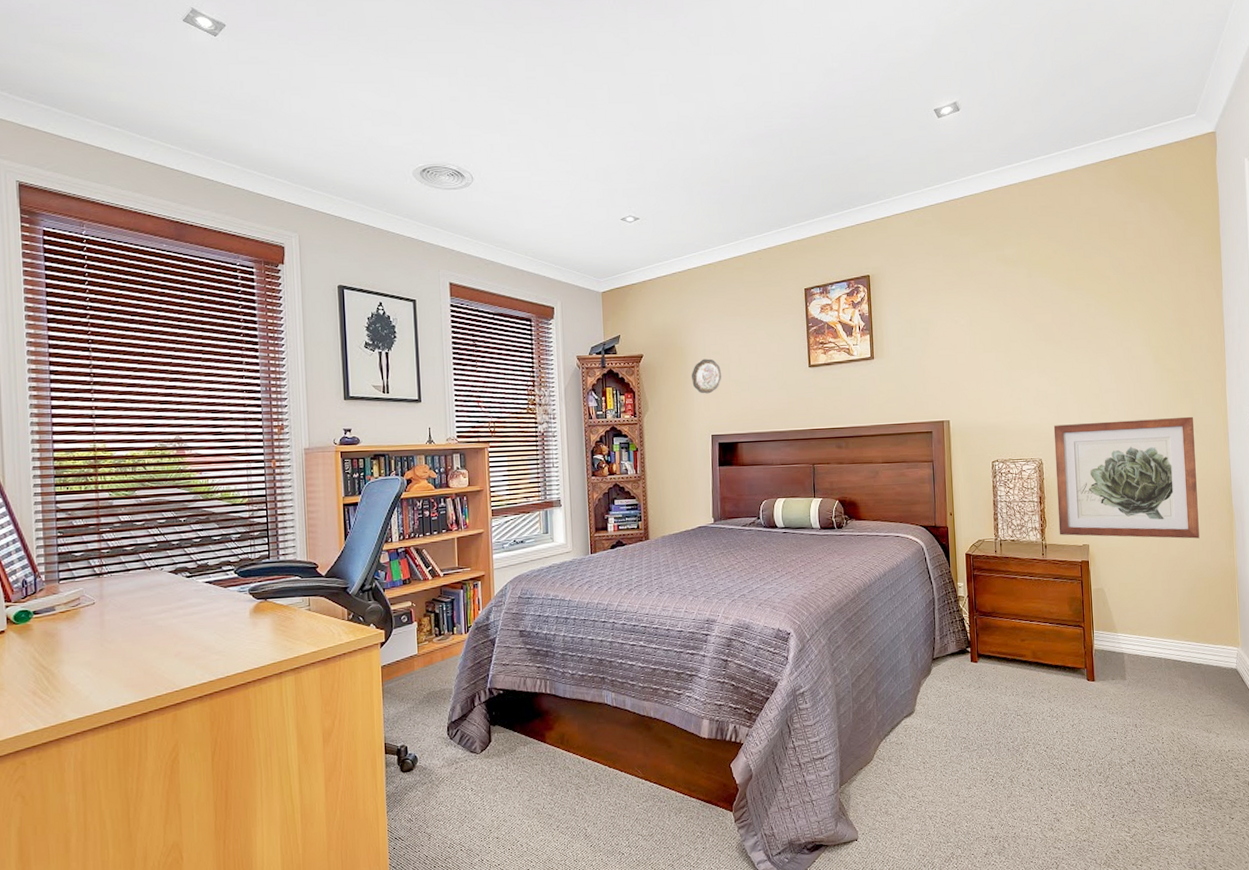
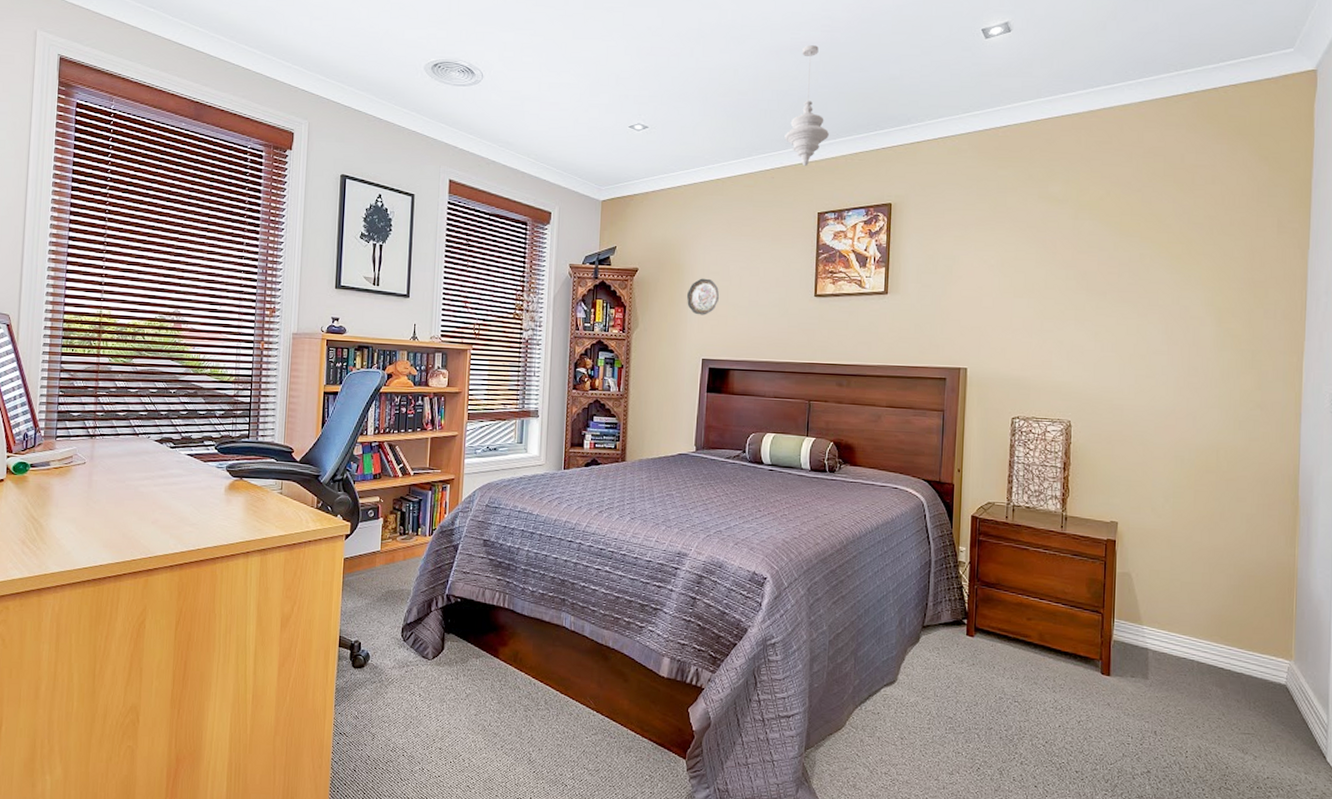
pendant light: none [767,132,808,246] -> present [785,45,829,166]
wall art: present [1053,416,1199,539] -> none [1083,385,1260,530]

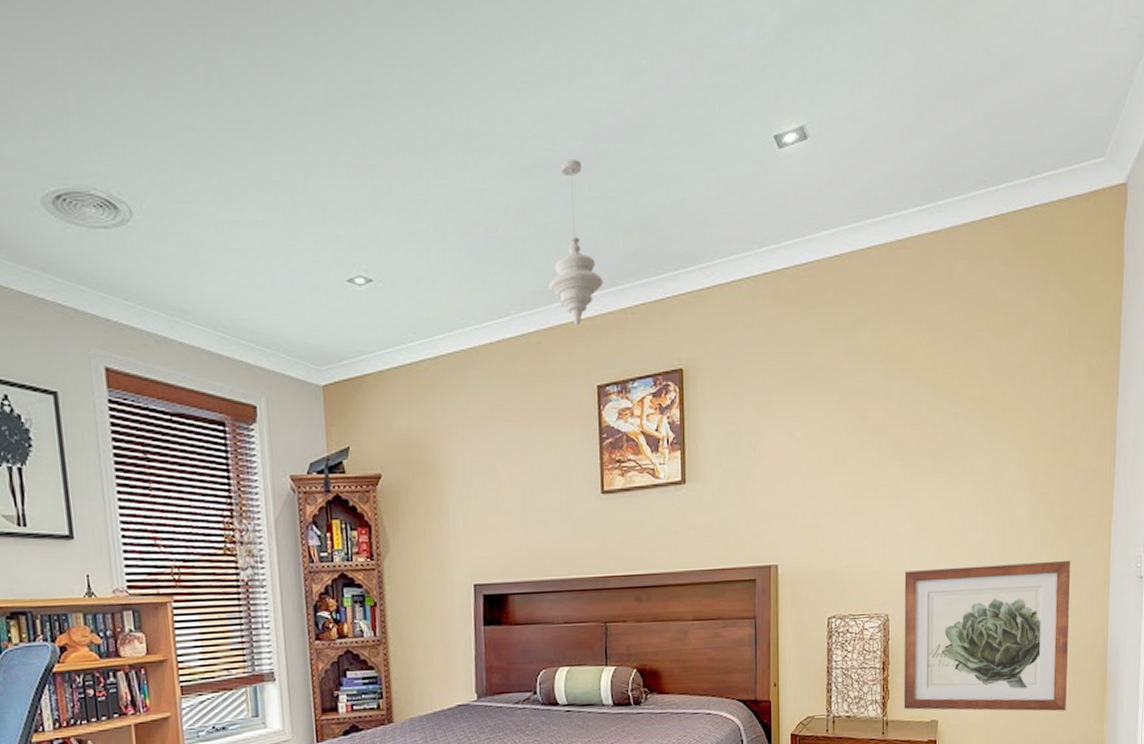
decorative plate: present [687,278,720,315] -> none [447,481,488,529]
wall art: none [1083,385,1260,530] -> present [903,560,1071,712]

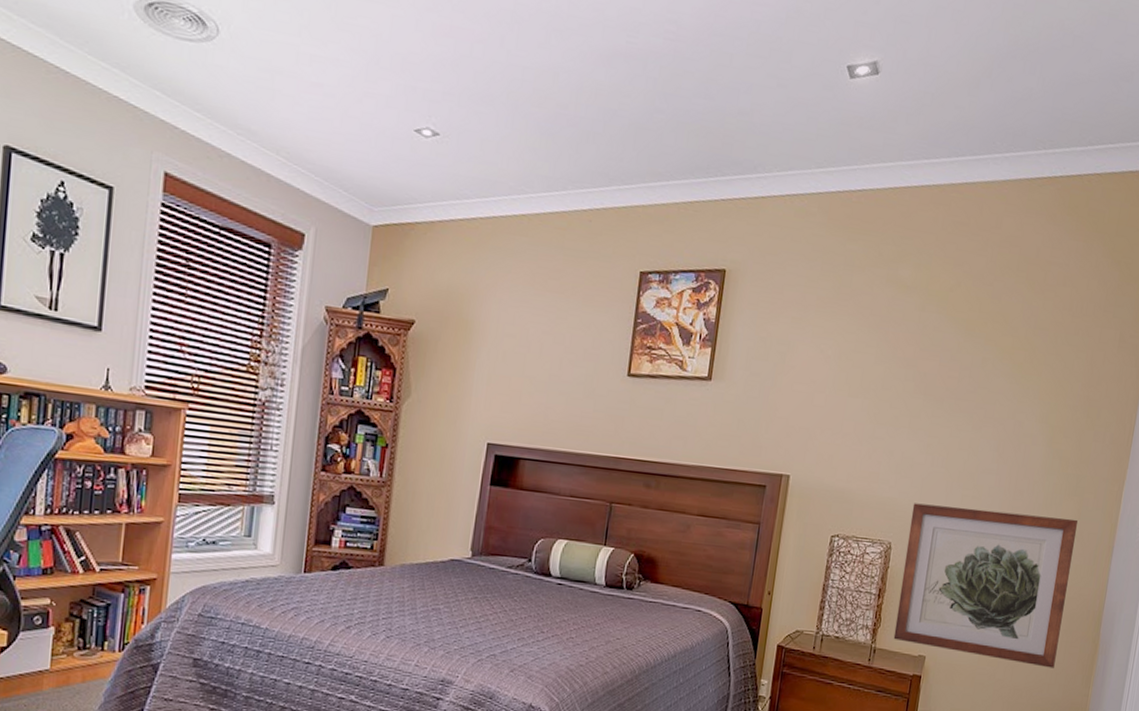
pendant light: present [549,160,603,325] -> none [608,54,662,211]

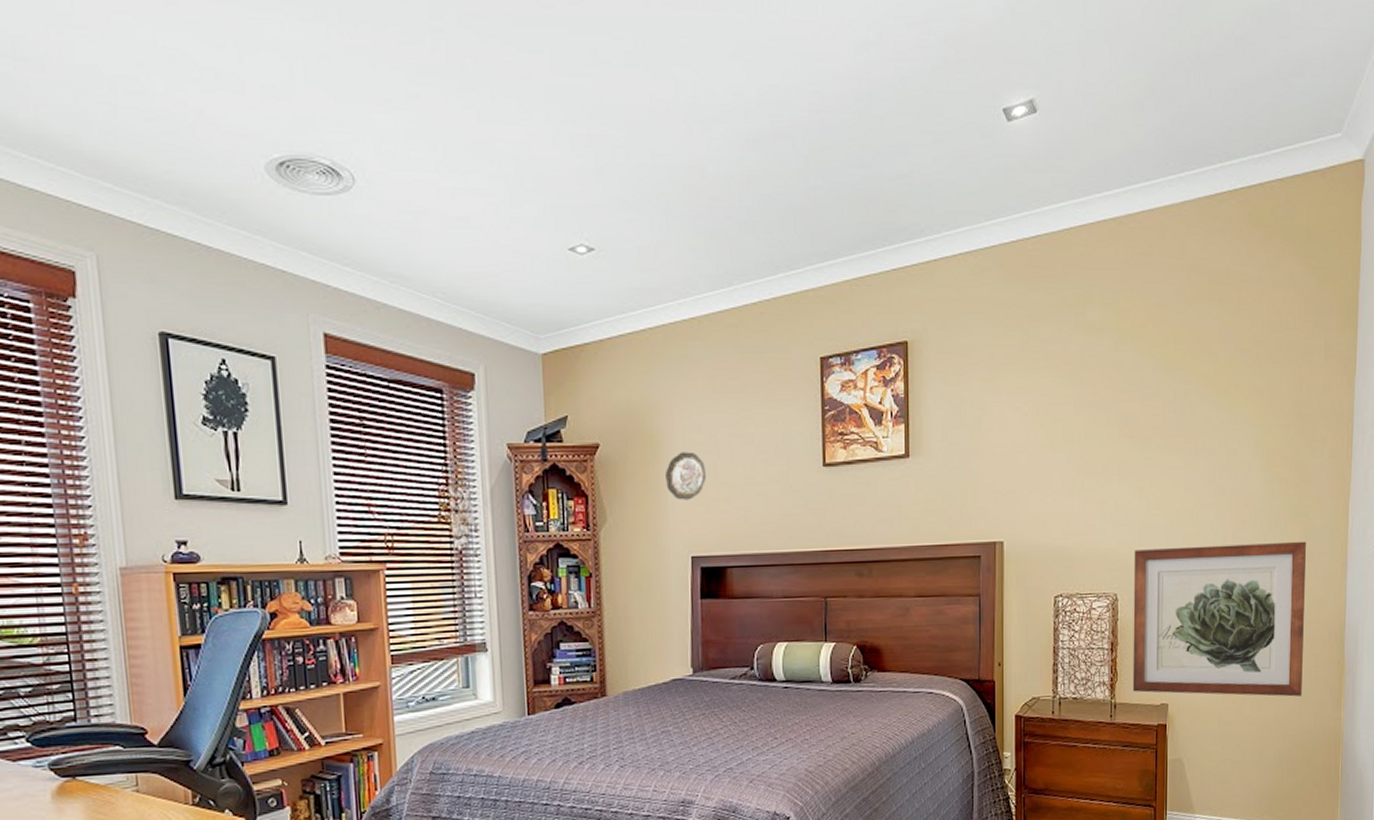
decorative plate: none [473,340,514,389] -> present [666,451,707,500]

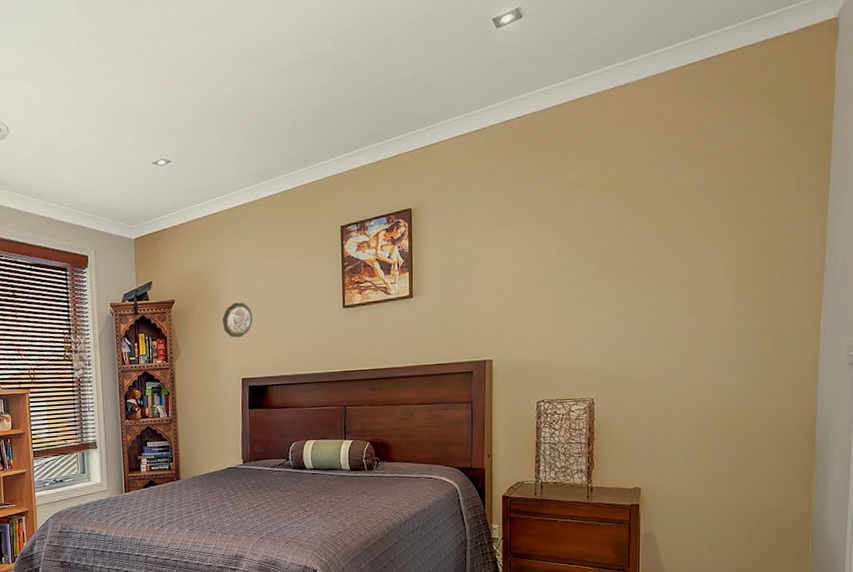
wall art: present [1132,541,1307,697] -> none [607,350,777,483]

